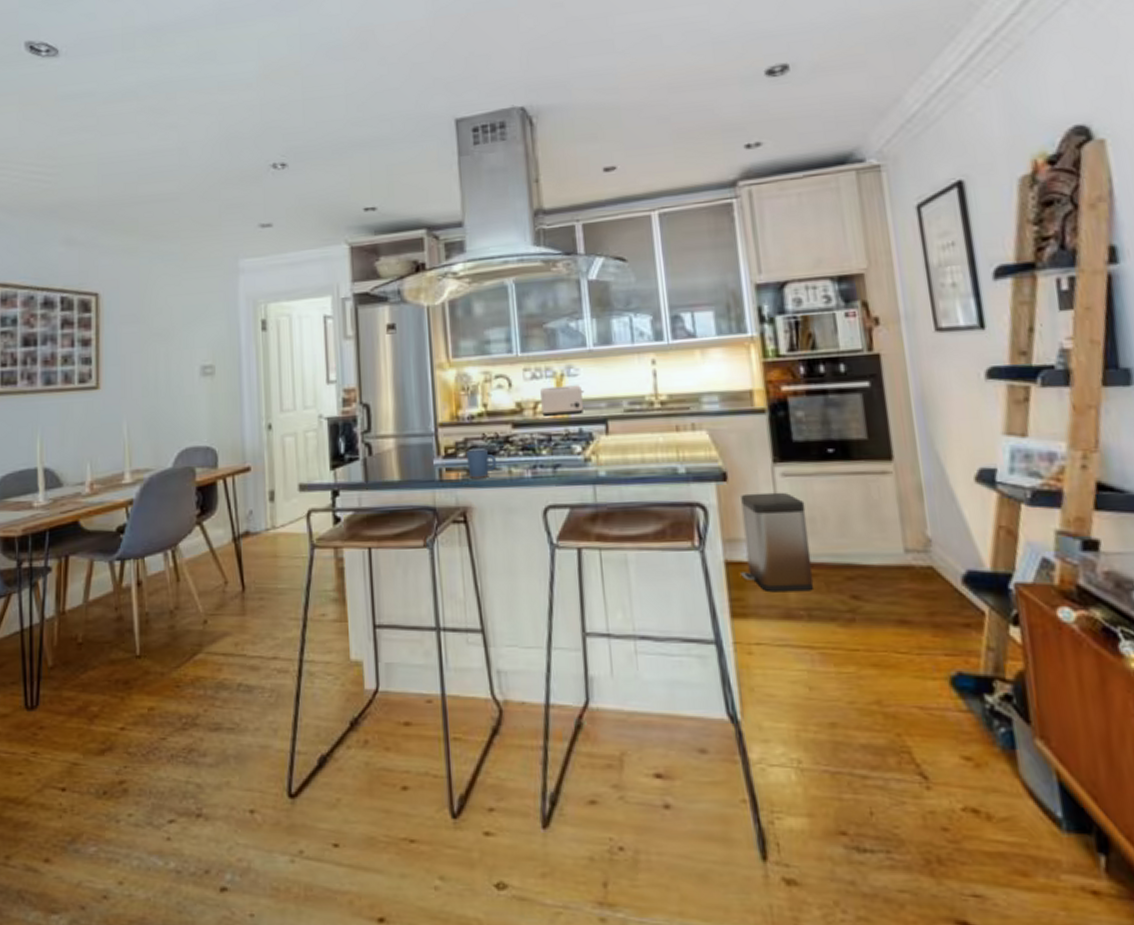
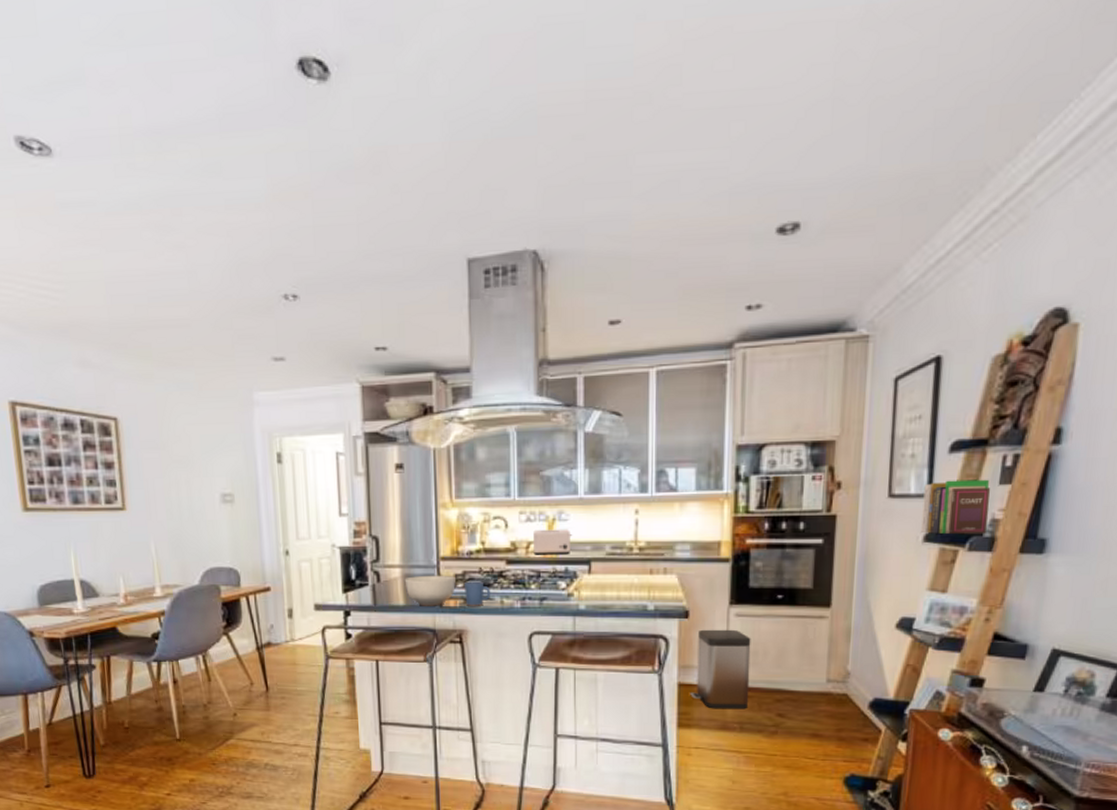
bowl: none [399,443,458,481] -> present [404,575,457,606]
books: none [974,305,1058,370] -> present [921,479,990,535]

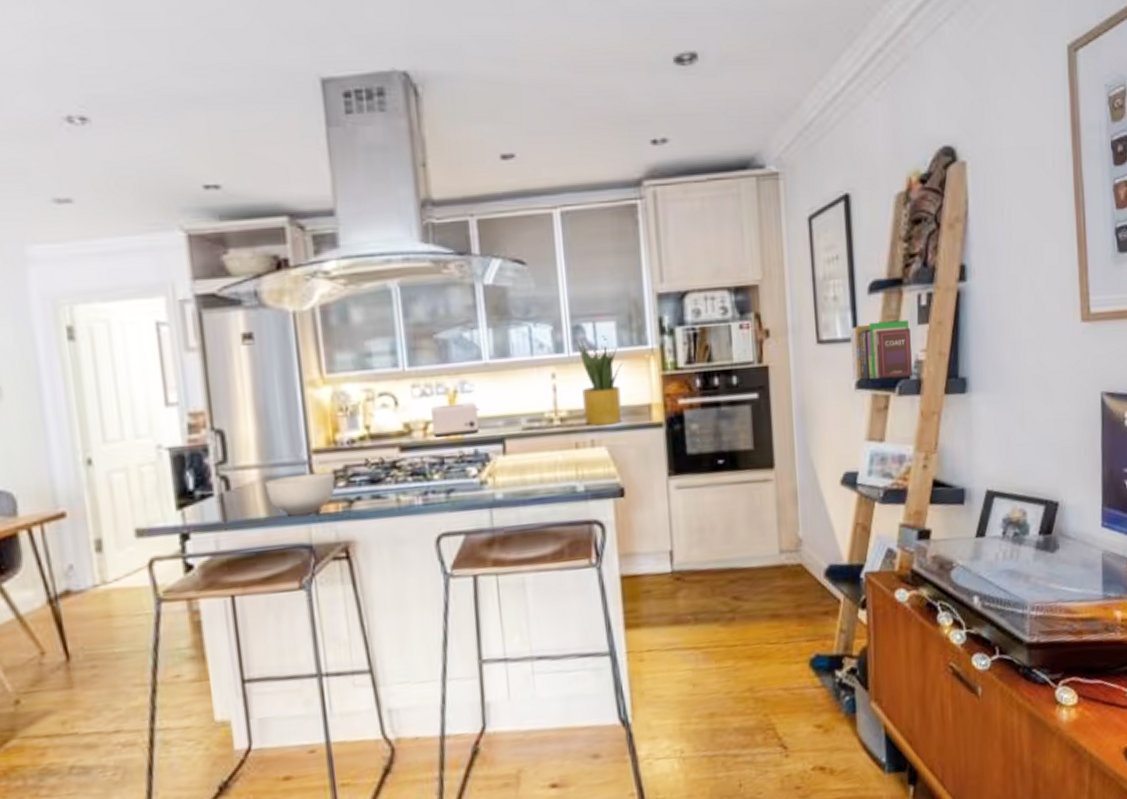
mug: present [465,581,491,606] -> none [347,476,384,510]
planter: none [660,480,699,558] -> present [577,335,623,427]
pedal bin: present [690,629,751,709] -> none [635,504,701,601]

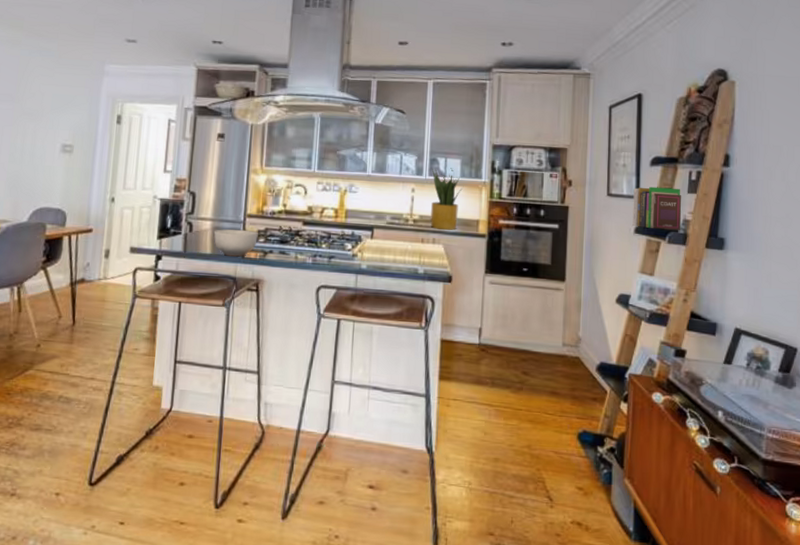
toaster: present [431,402,480,437] -> none [326,198,360,221]

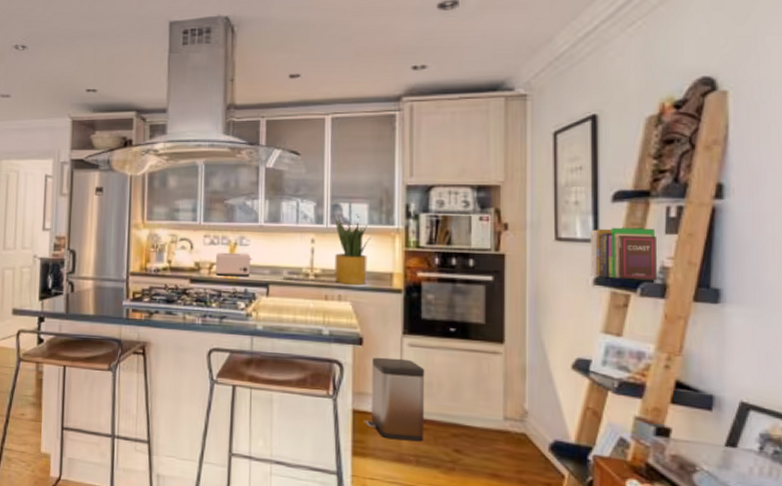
bowl: present [213,229,259,257] -> none [96,288,144,318]
toaster: none [326,198,360,221] -> present [216,252,253,277]
pedal bin: none [450,293,502,366] -> present [364,357,425,442]

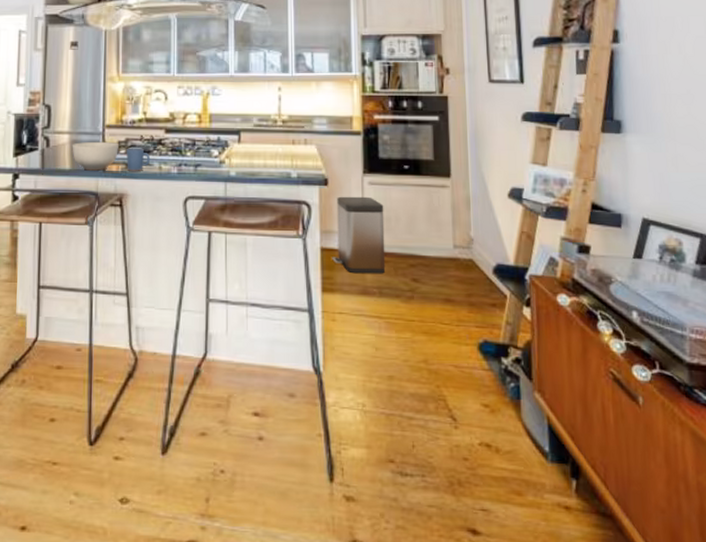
bowl: none [96,288,144,318] -> present [72,141,120,171]
mug: none [150,296,175,320] -> present [126,148,151,171]
toaster: present [216,252,253,277] -> none [190,102,225,125]
planter: present [334,214,372,286] -> none [299,63,332,130]
books: present [590,227,657,281] -> none [517,69,572,116]

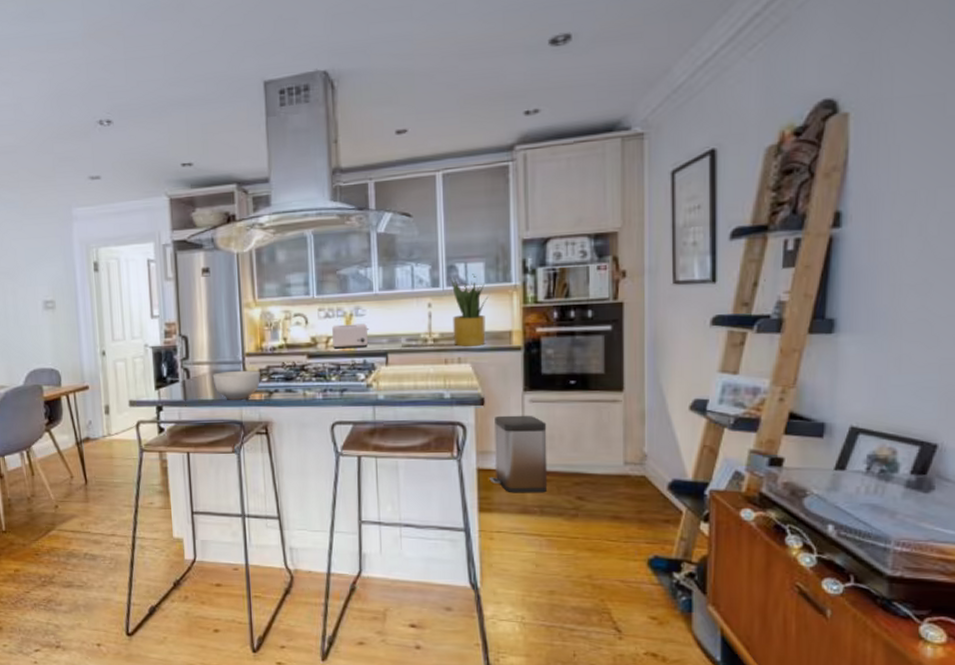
mug: present [126,148,151,171] -> none [269,375,294,399]
toaster: none [190,102,225,125] -> present [332,323,370,349]
planter: none [299,63,332,130] -> present [450,274,489,348]

